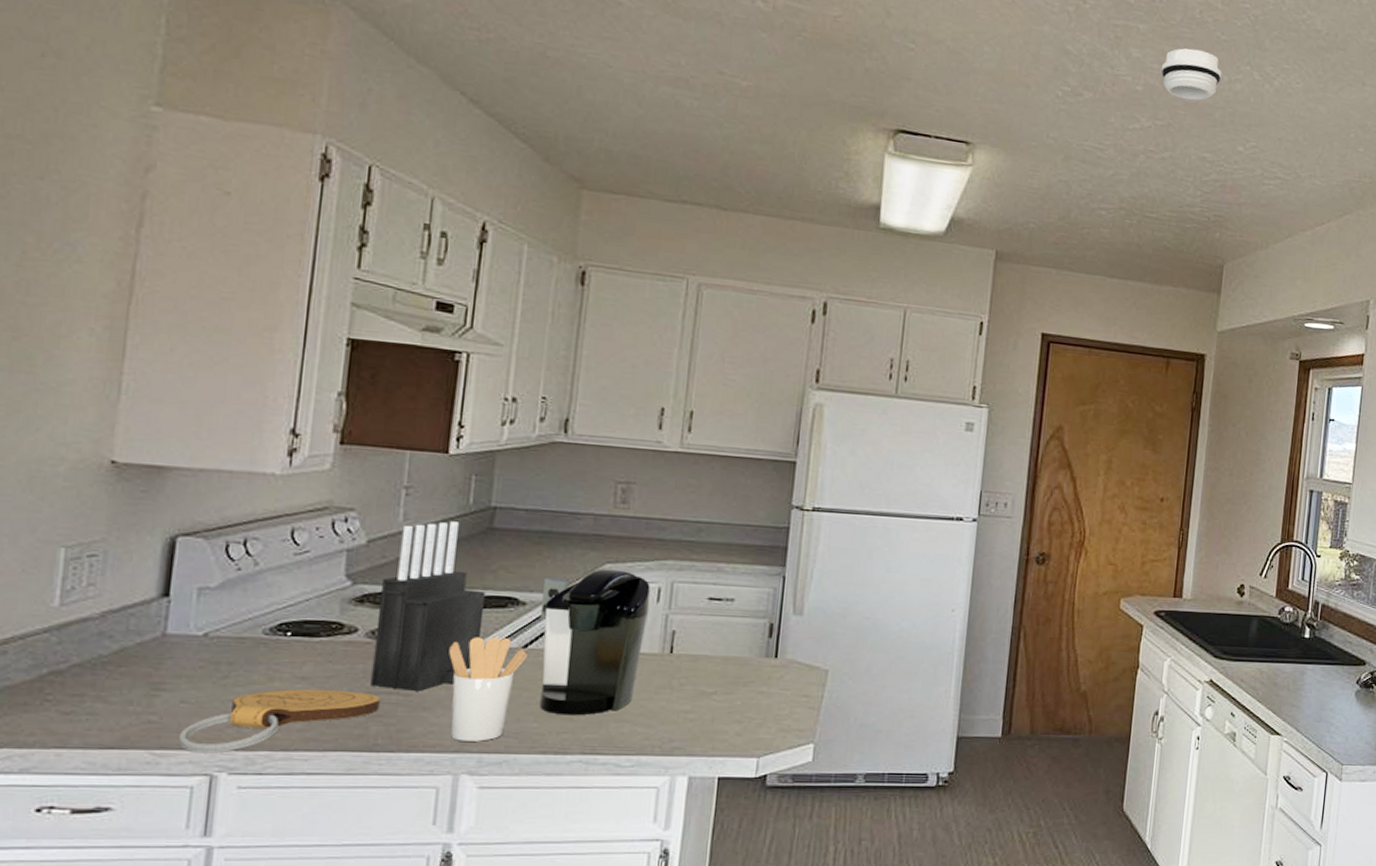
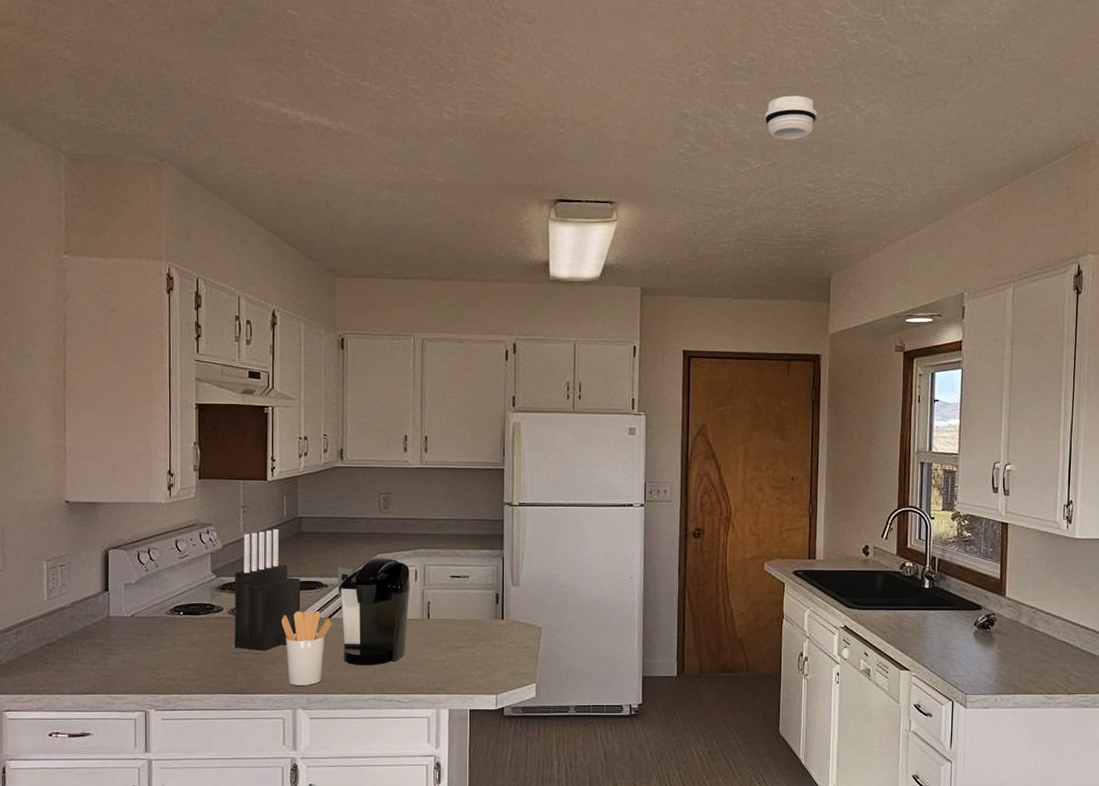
cutting board: present [178,688,380,754] -> none [124,651,241,696]

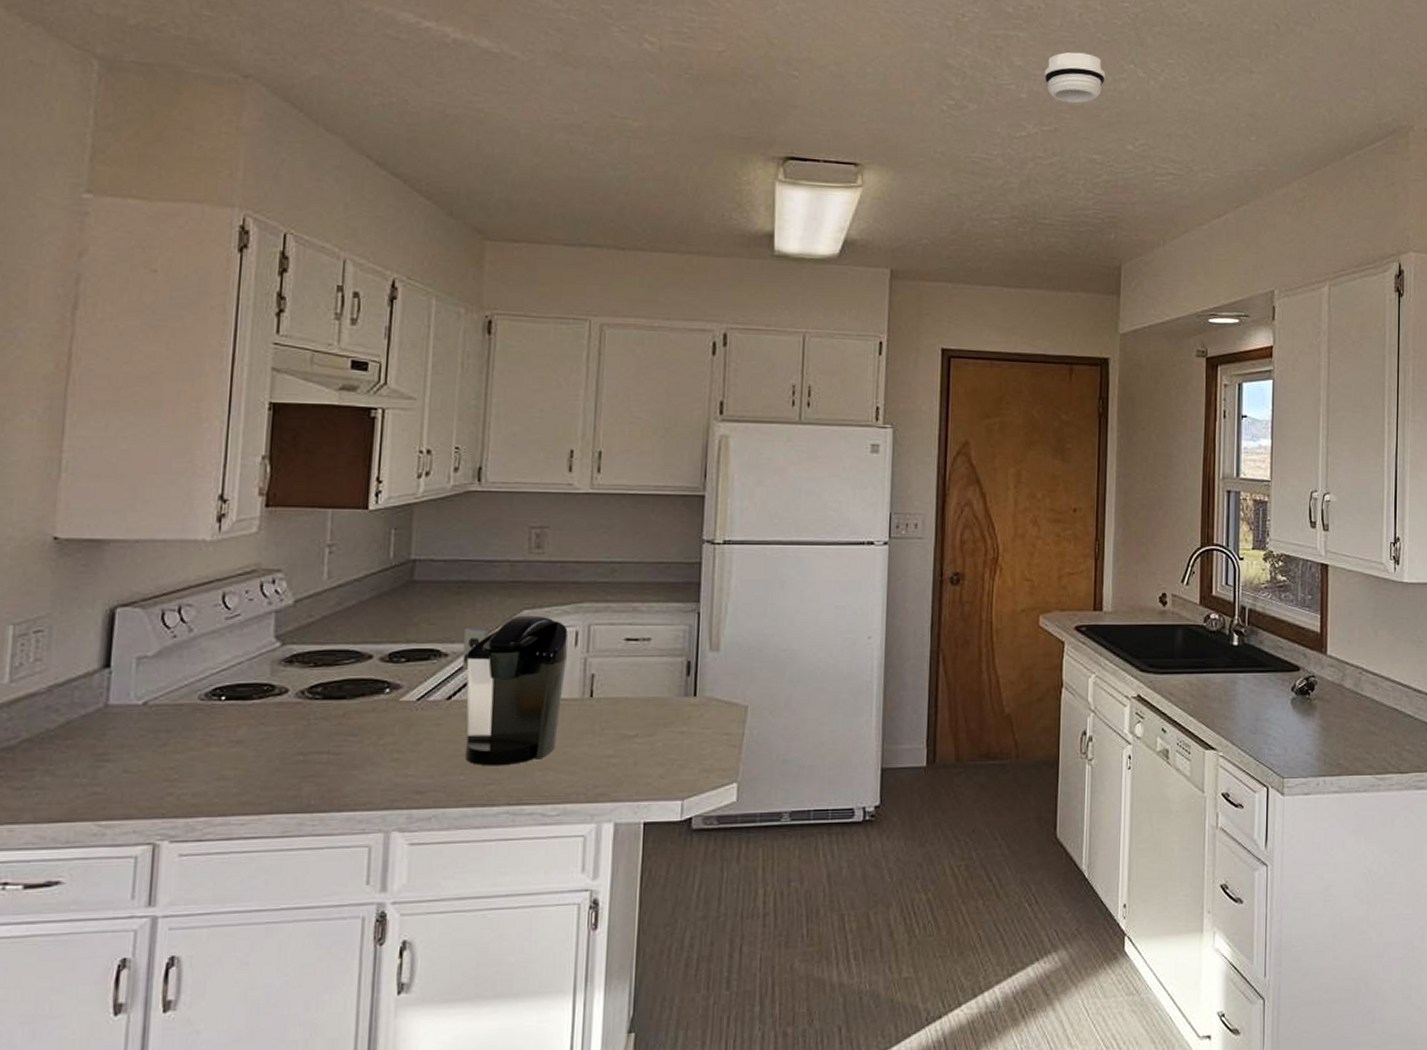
knife block: present [234,529,301,652] -> none [302,577,409,750]
utensil holder: present [281,611,332,686] -> none [376,691,451,798]

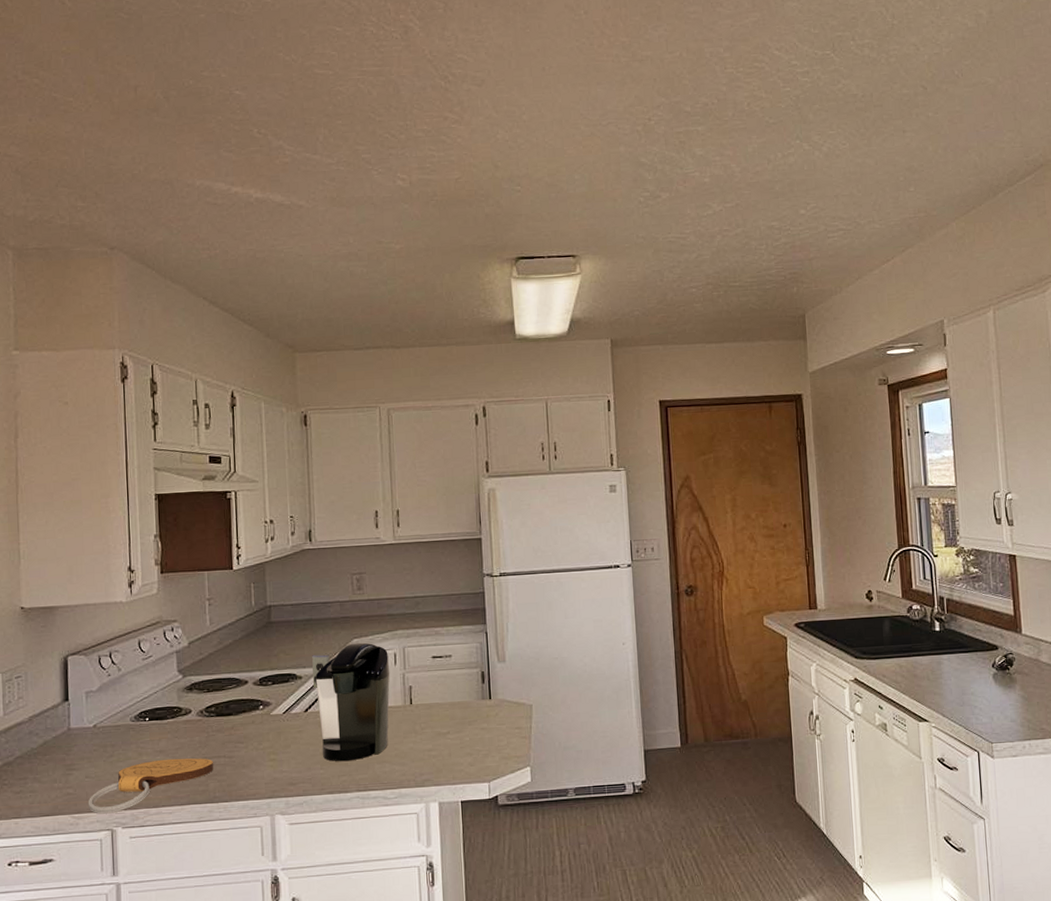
cutting board: none [122,752,311,822] -> present [88,758,213,814]
smoke detector: present [1044,52,1106,104] -> none [722,136,776,181]

